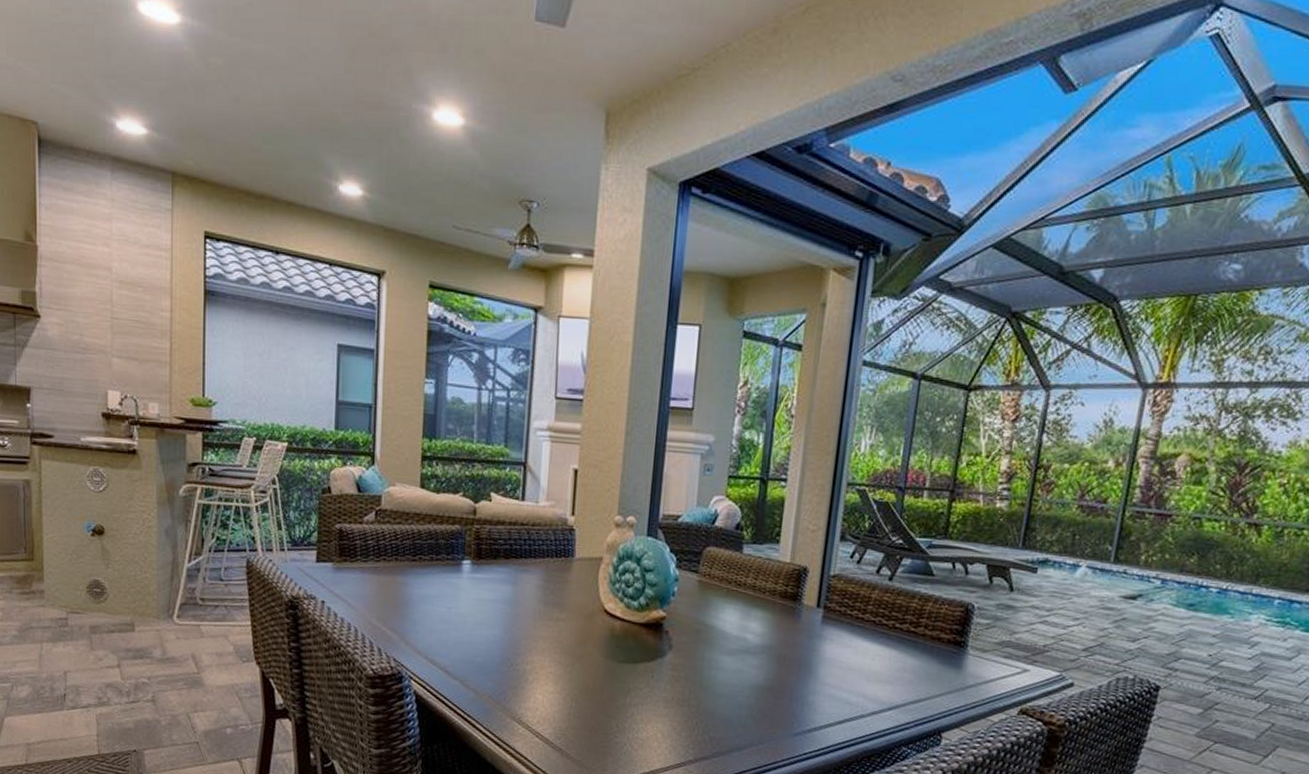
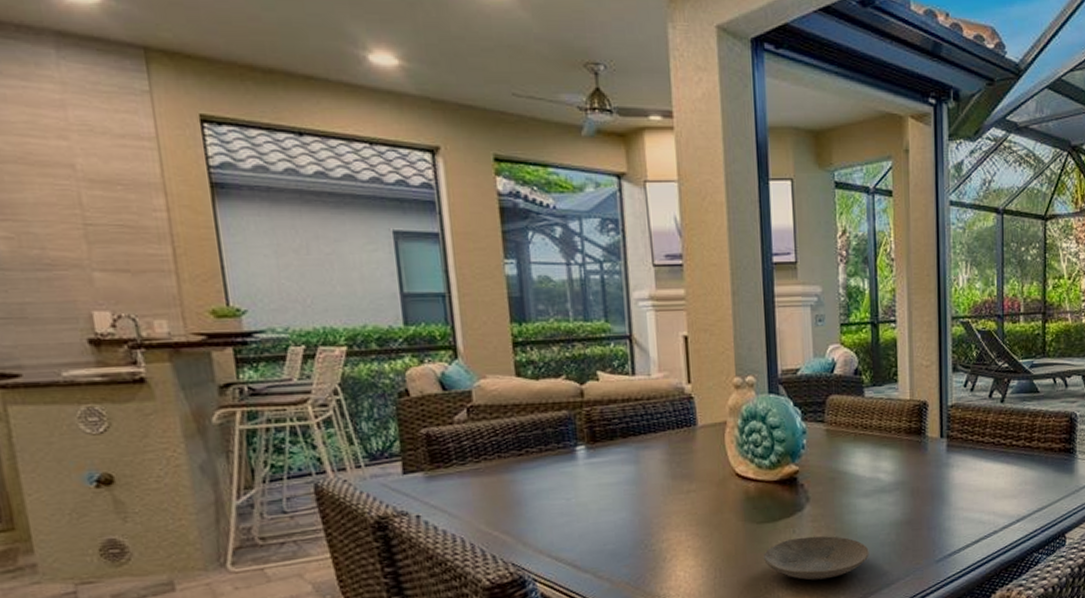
plate: none [618,683,725,730] -> present [762,535,869,580]

